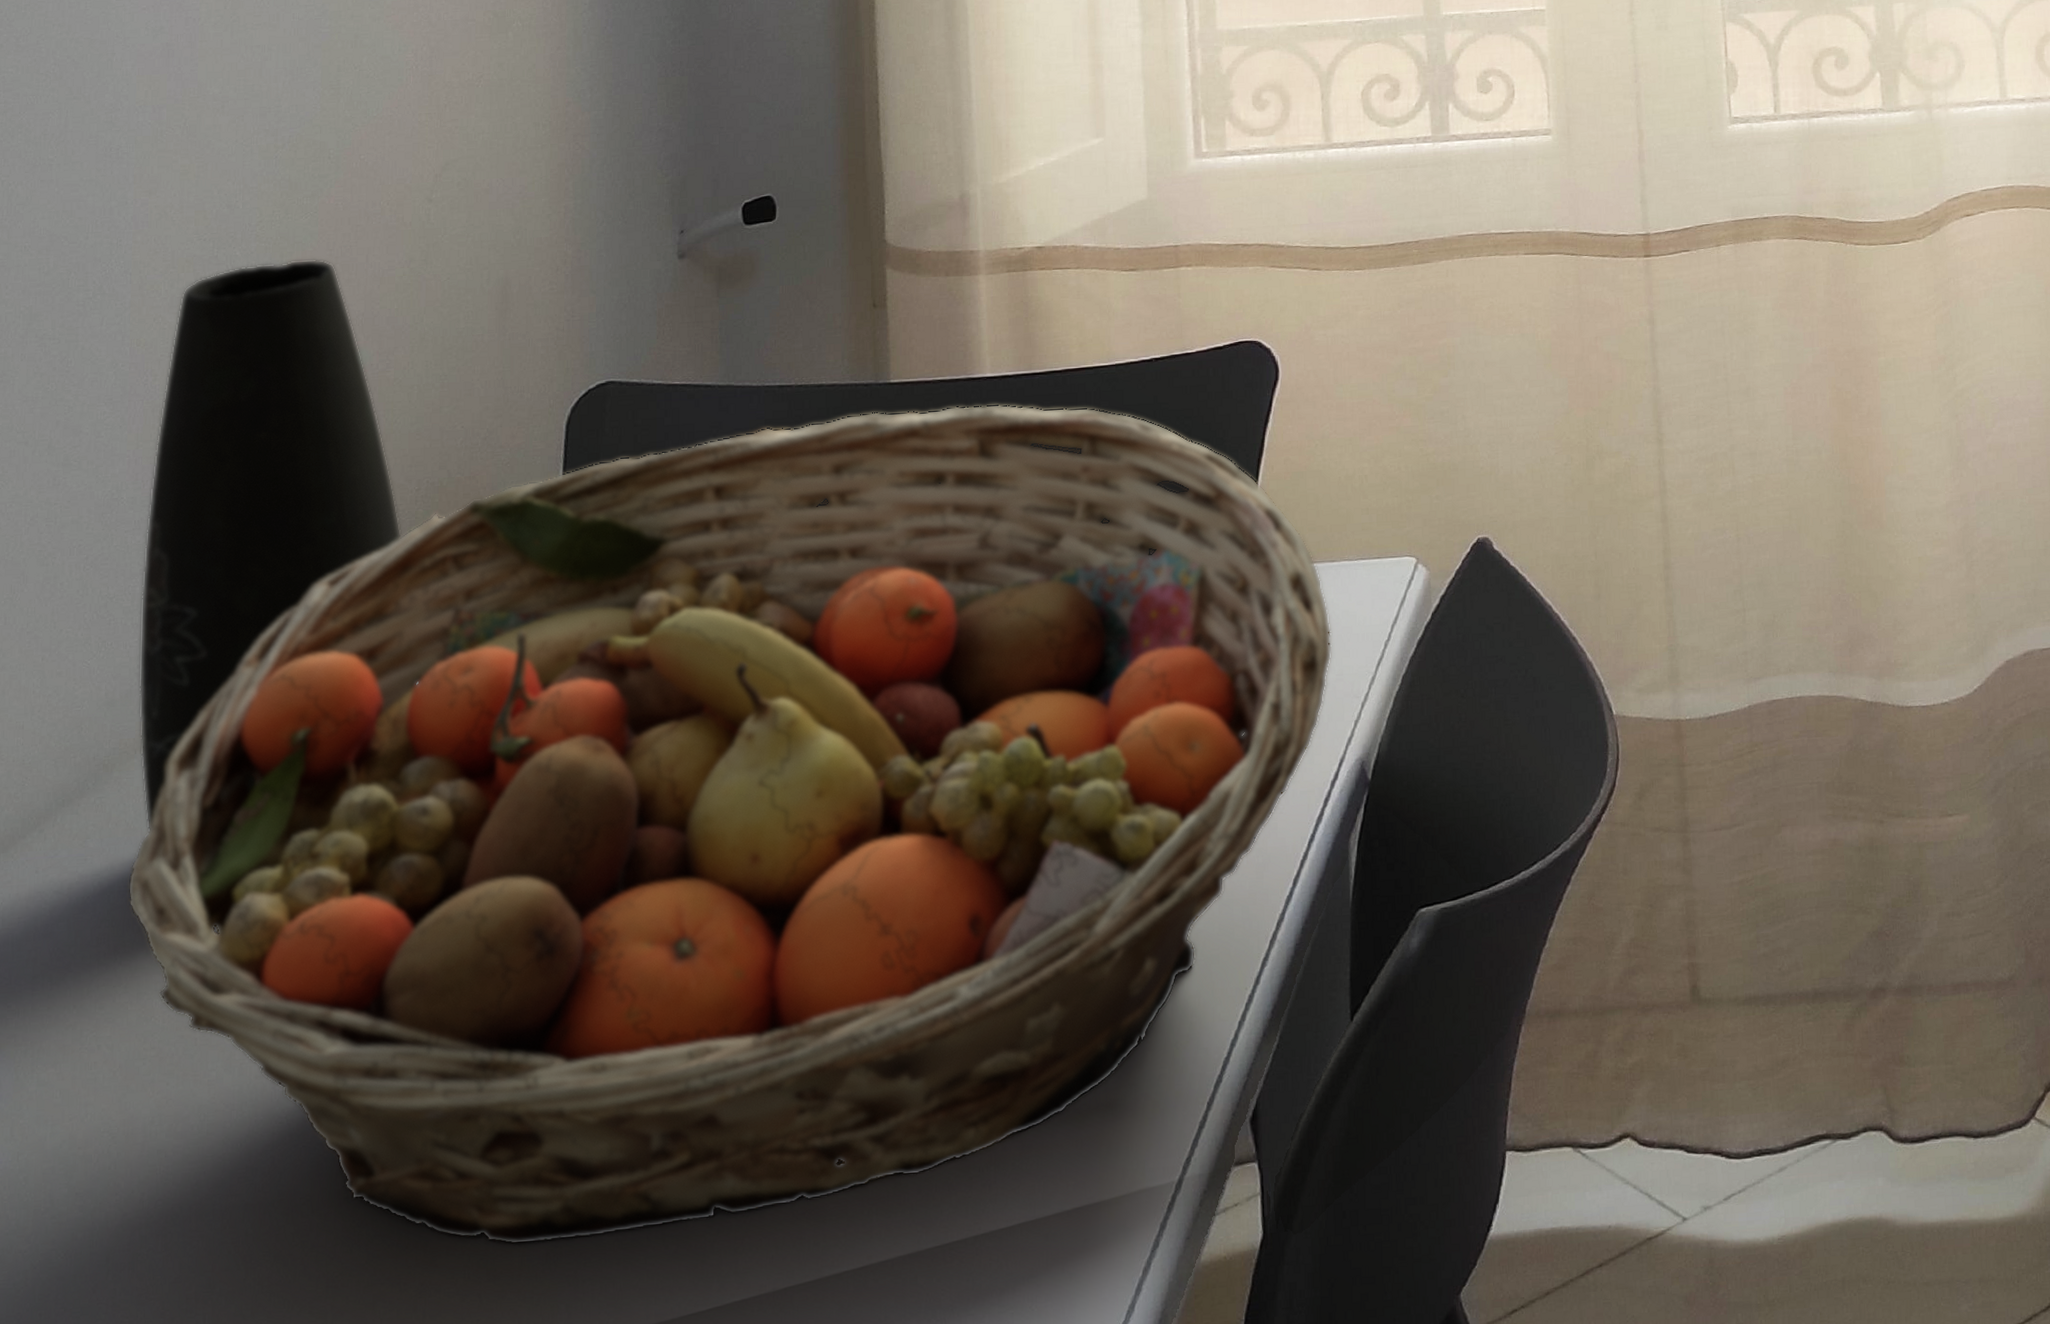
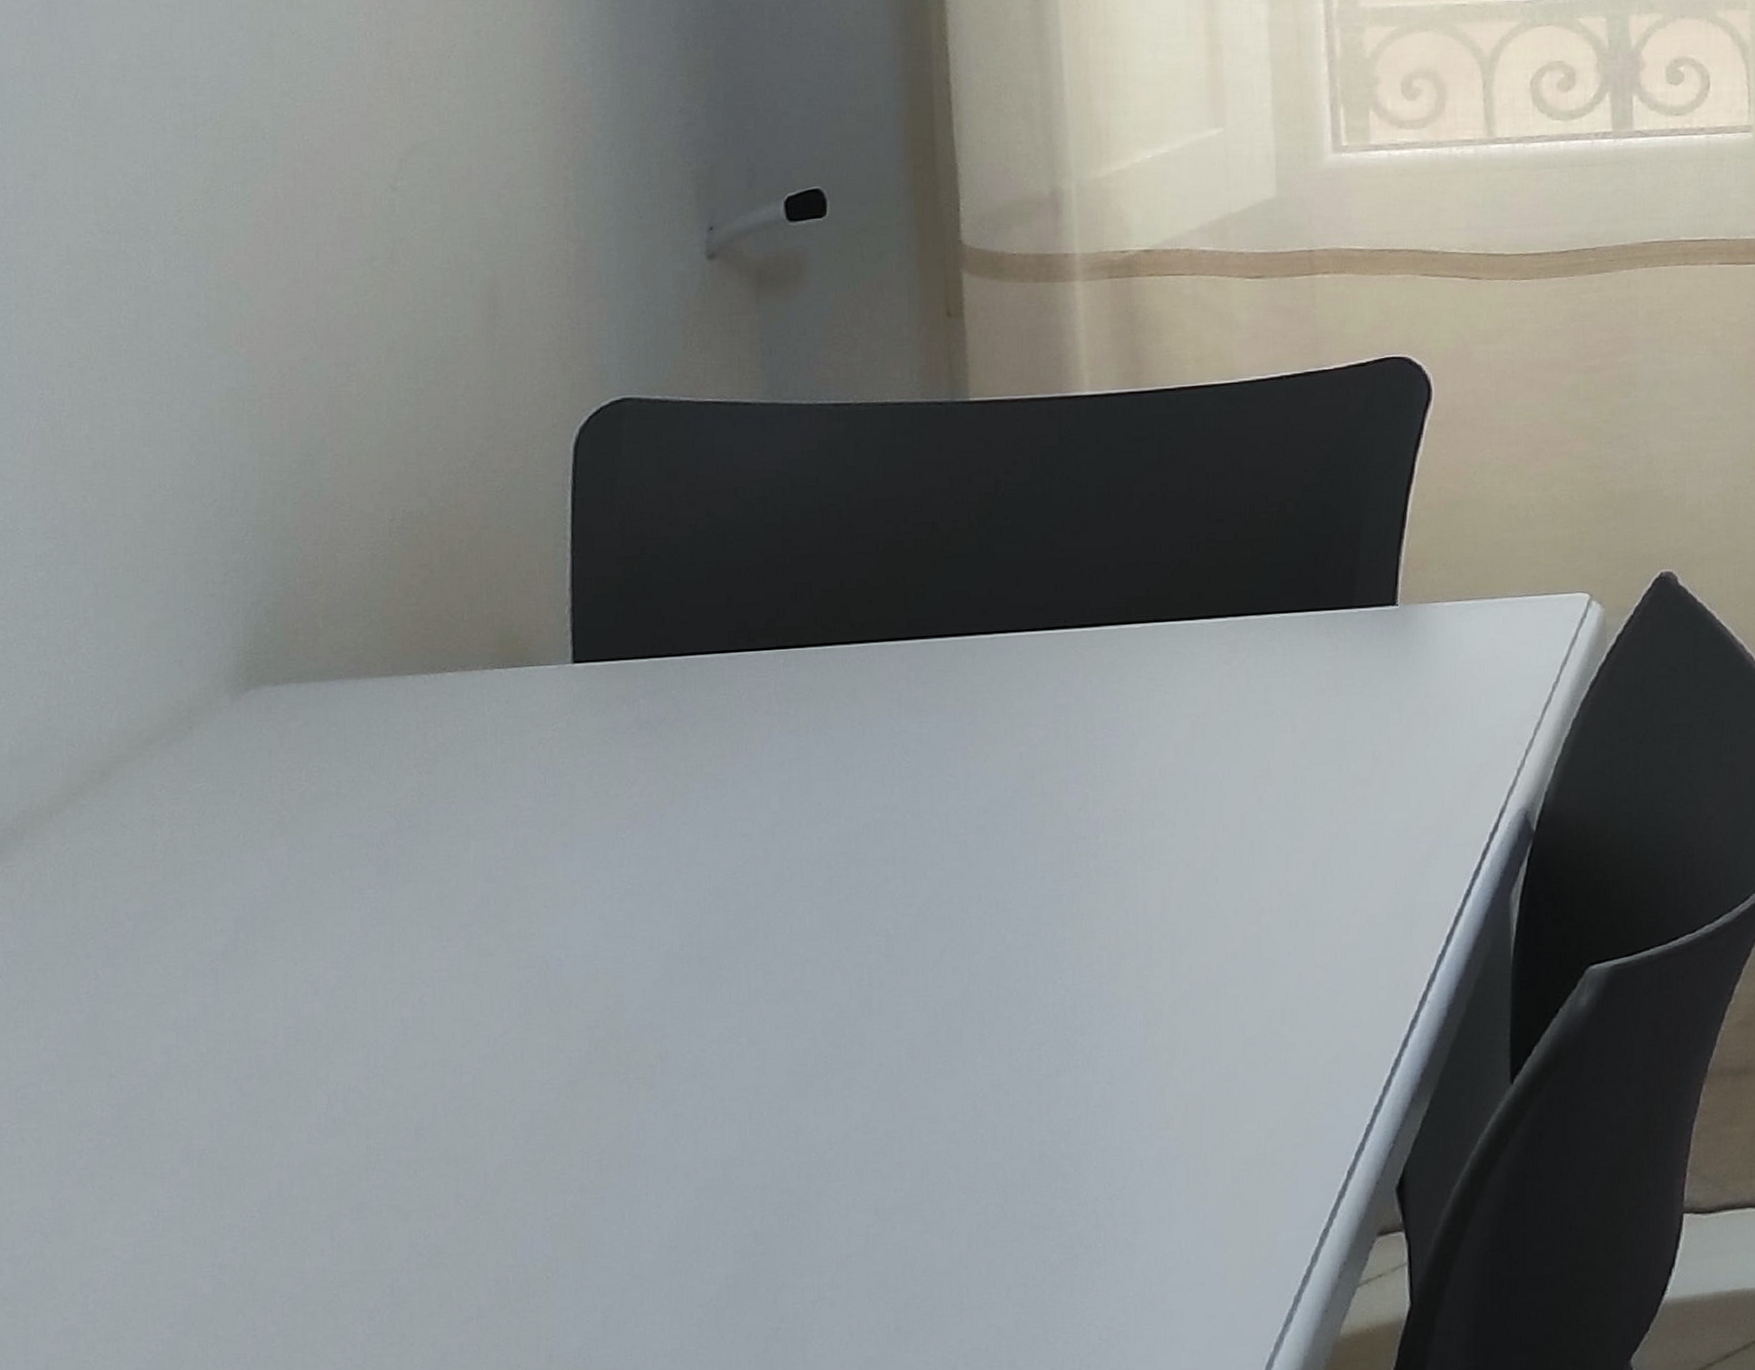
fruit basket: present [127,404,1332,1246] -> none [49,425,1492,1340]
vase: present [139,259,417,832] -> none [48,255,400,903]

